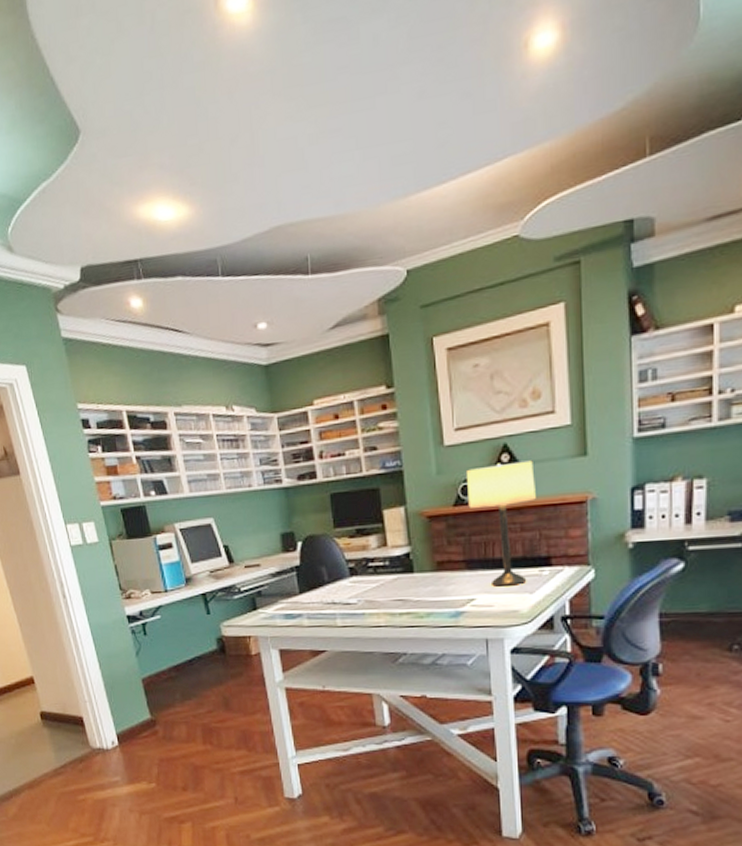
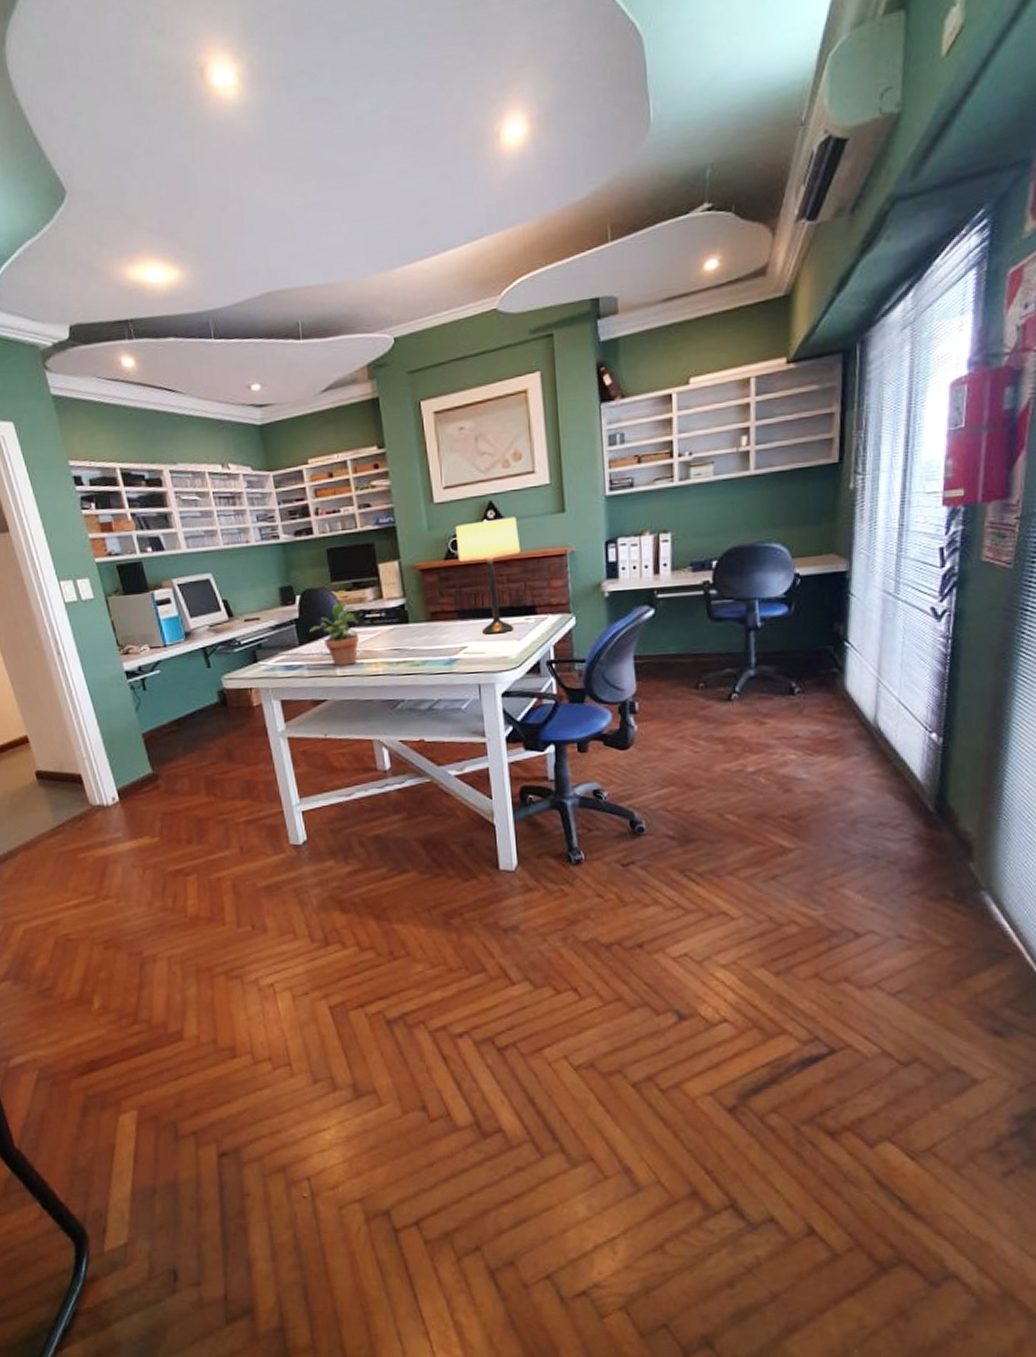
potted plant: none [310,549,361,616] -> present [309,602,359,666]

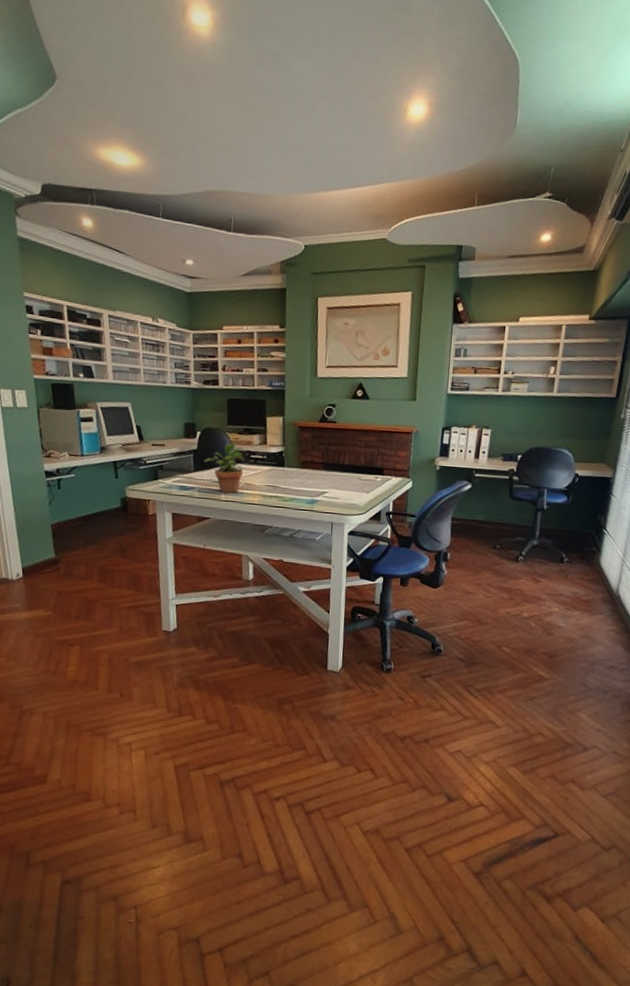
table lamp: present [456,516,520,635] -> none [330,396,379,486]

